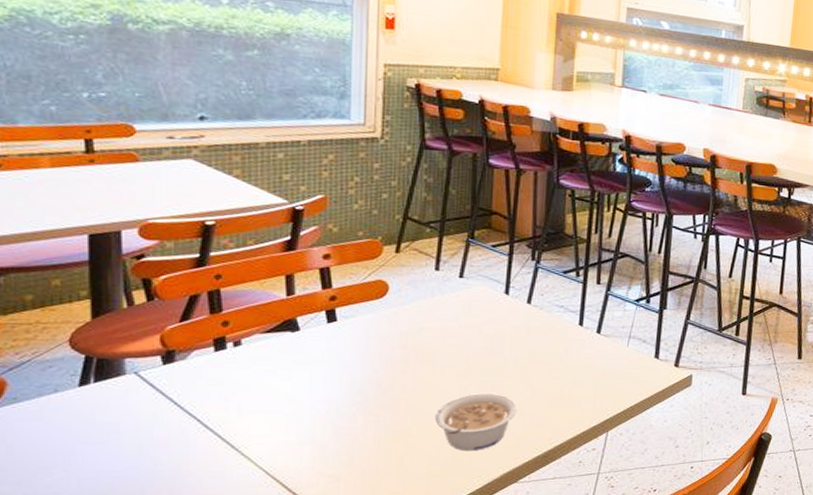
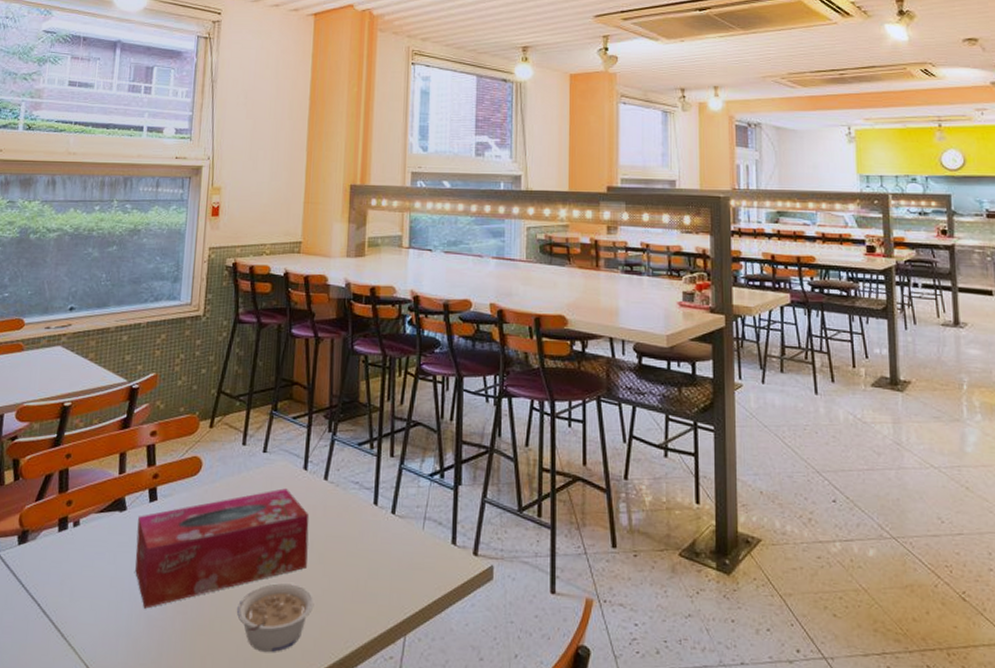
tissue box: none [314,311,512,420] -> present [135,488,310,609]

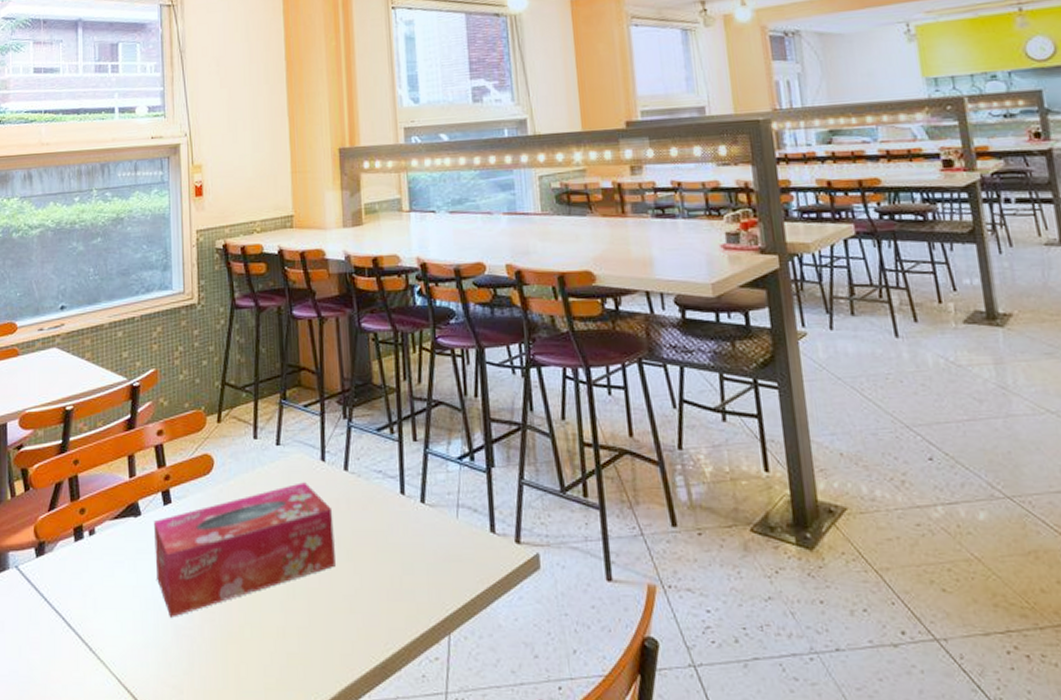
legume: present [237,583,315,653] -> none [267,584,348,659]

